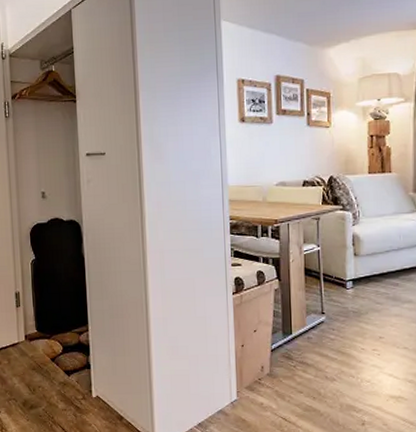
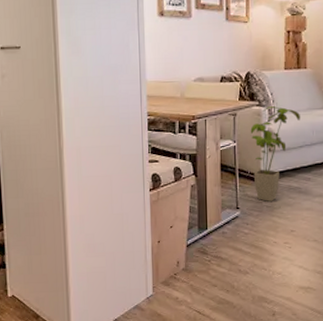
house plant: none [334,210,386,307] -> present [250,106,300,201]

